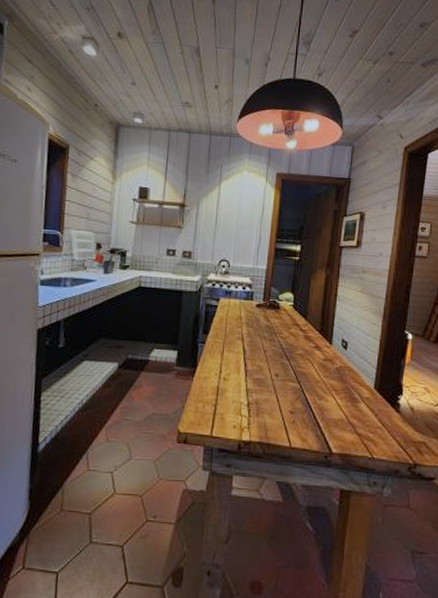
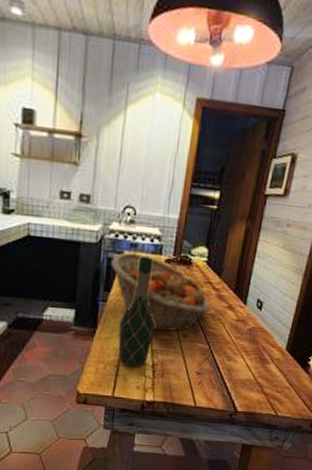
fruit basket: none [209,299,298,371] -> present [111,252,209,331]
wine bottle: none [216,302,250,407] -> present [118,257,156,368]

